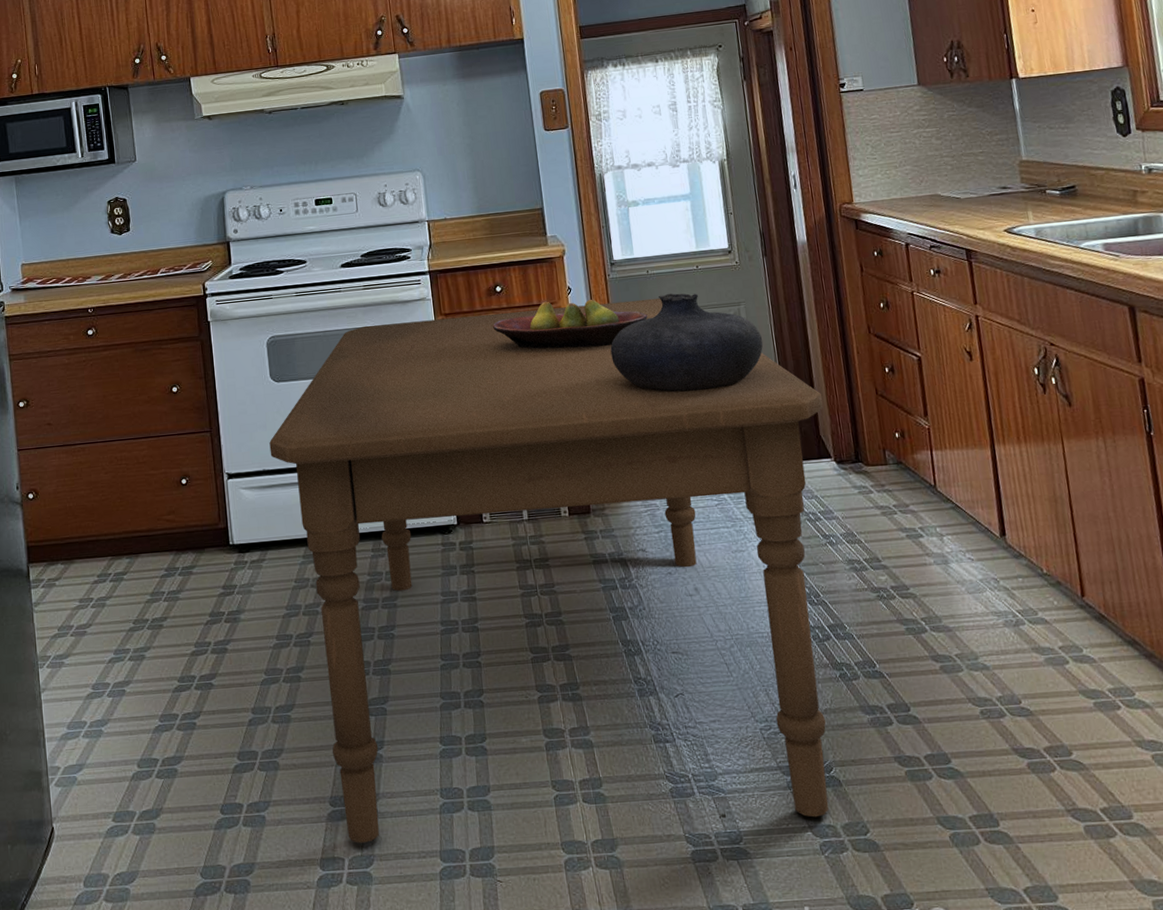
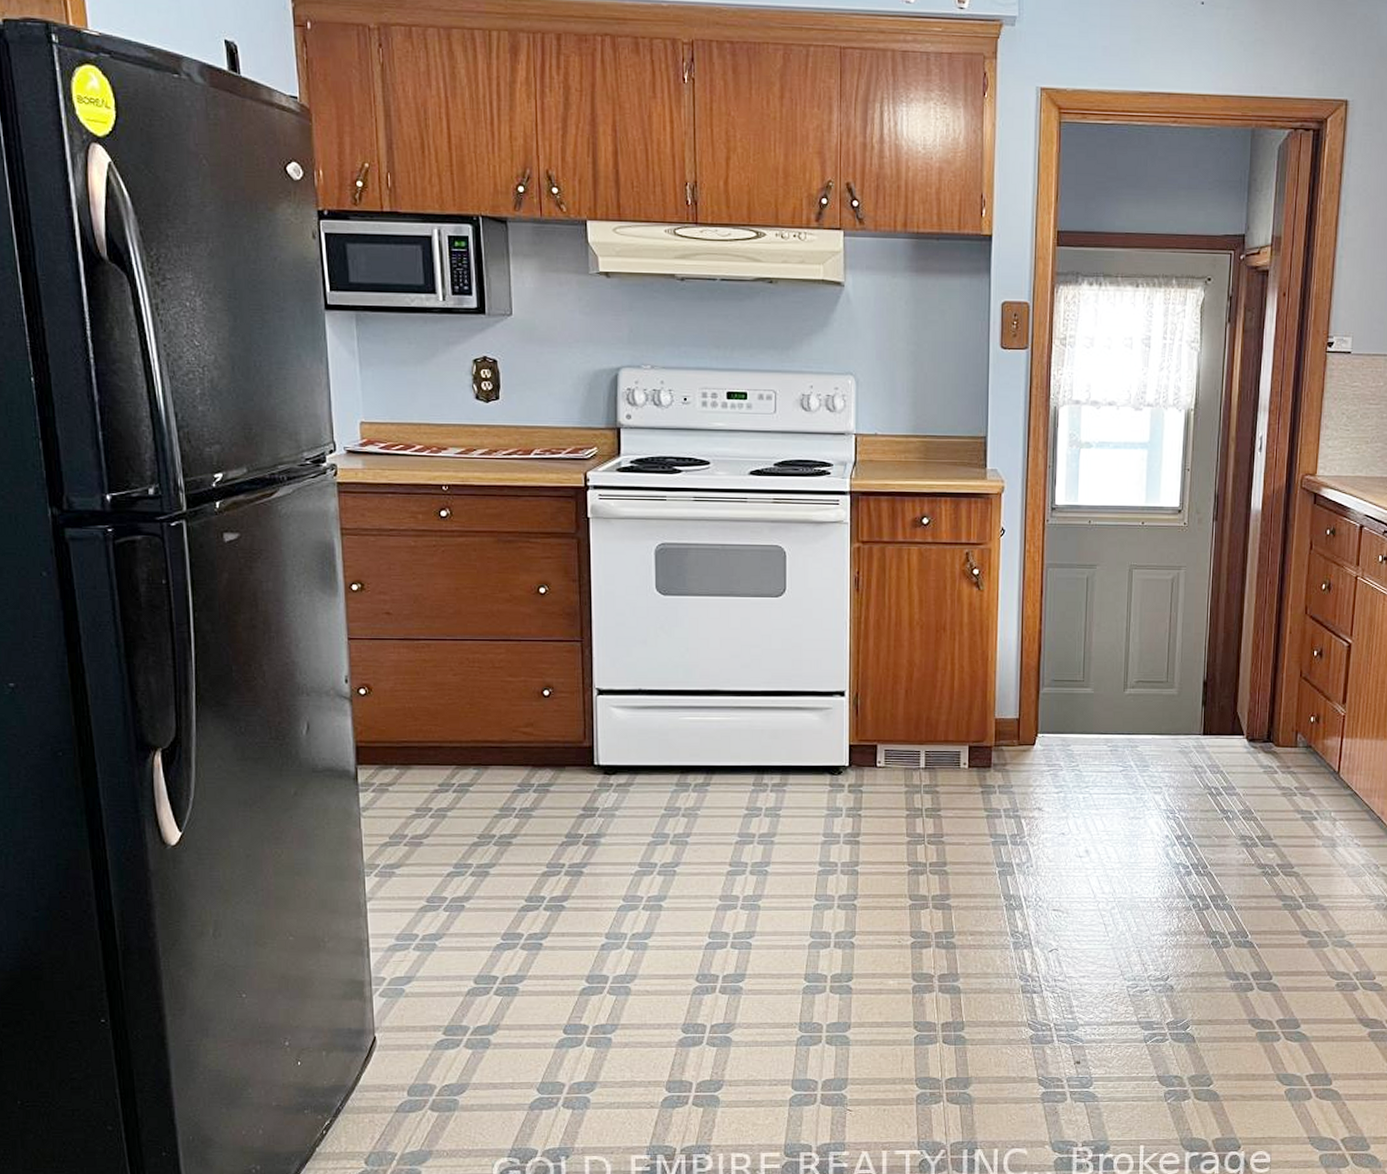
dining table: present [269,298,829,843] -> none [648,544,1246,1069]
fruit bowl: present [493,299,648,349] -> none [914,540,1082,596]
vase: present [610,293,764,392] -> none [1037,547,1198,653]

